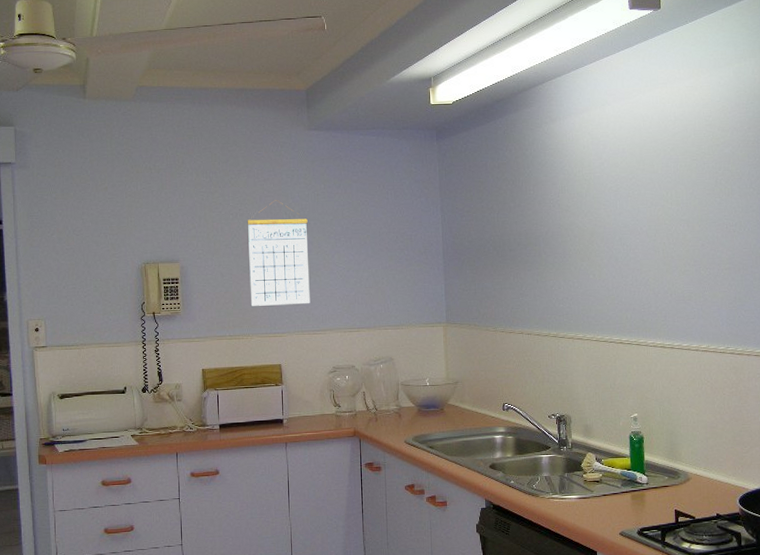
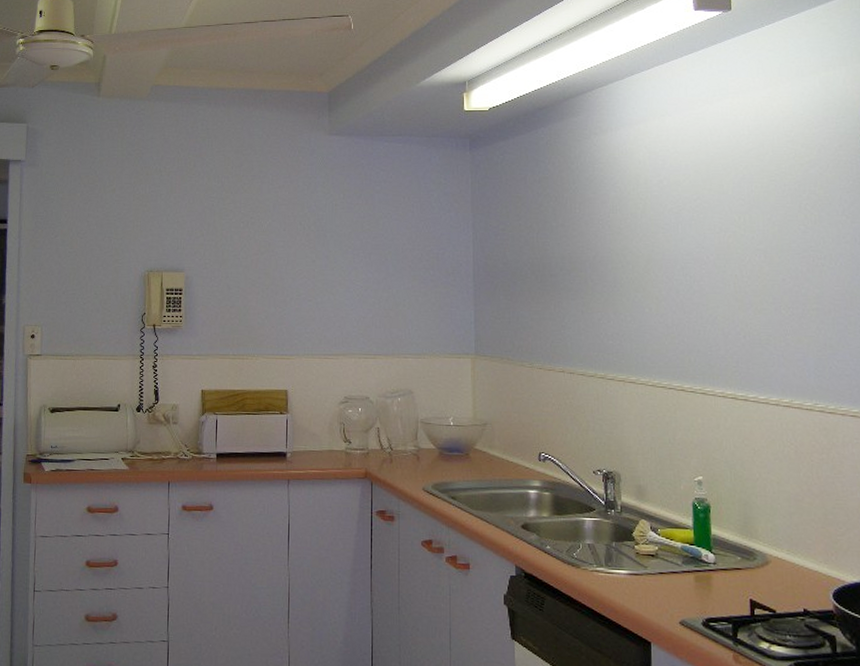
calendar: present [247,200,310,306] -> none [258,209,324,325]

